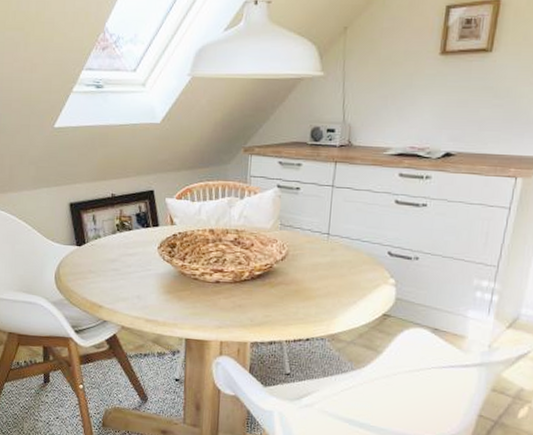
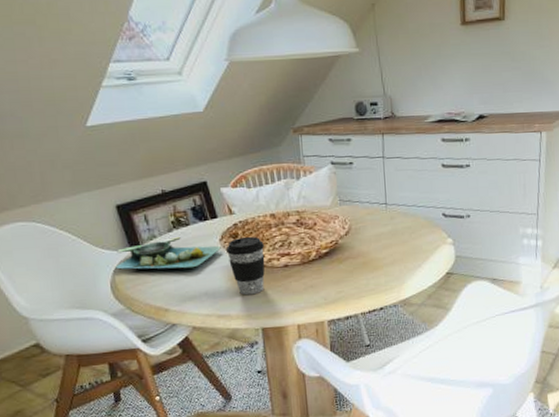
platter: none [60,239,158,271] -> present [114,237,221,270]
coffee cup: none [163,248,200,305] -> present [226,236,265,296]

